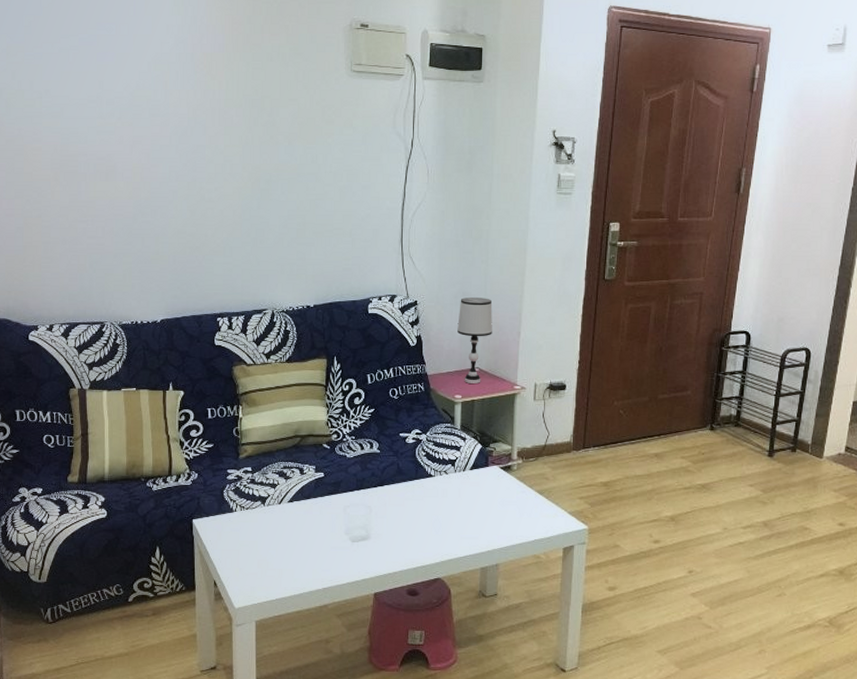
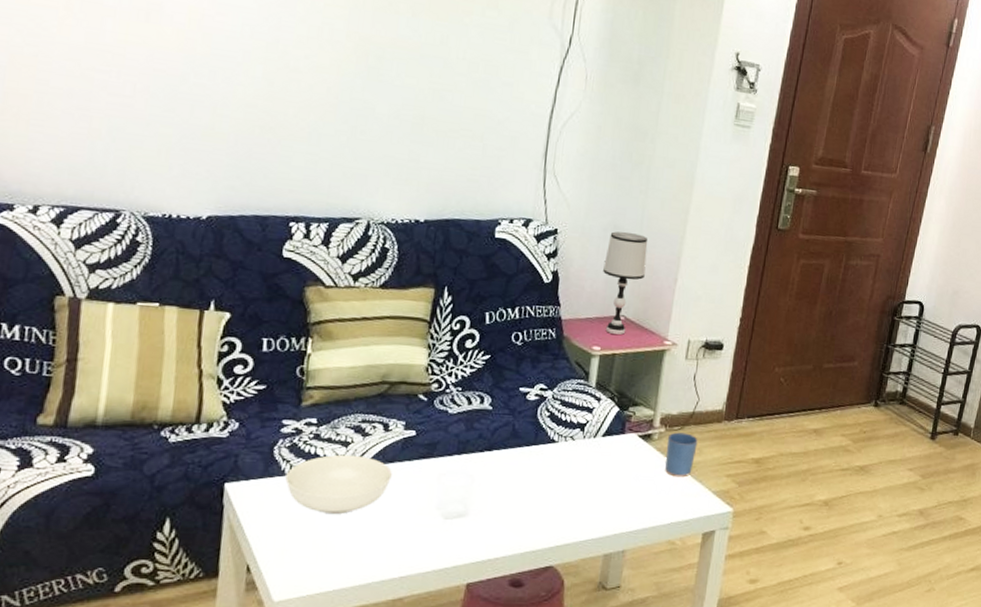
bowl: none [234,494,309,540] -> present [285,454,392,514]
mug: none [525,463,551,501] -> present [665,432,698,478]

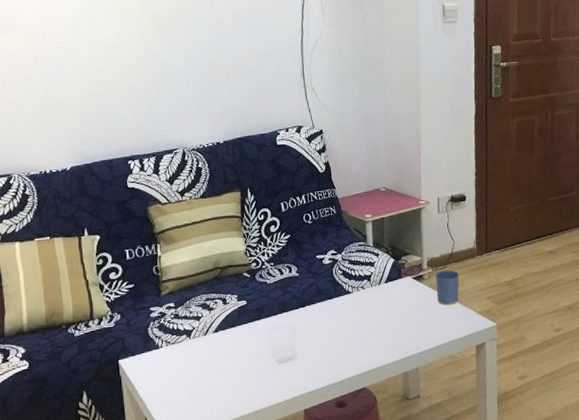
bowl: present [285,454,392,514] -> none [160,325,235,372]
table lamp: present [603,231,648,336] -> none [362,122,395,204]

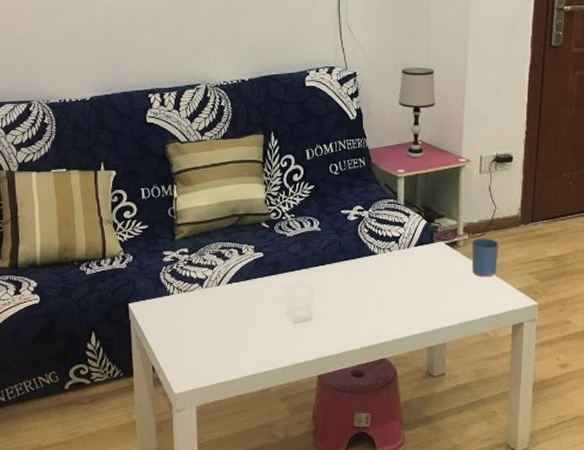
table lamp: none [362,122,395,204] -> present [399,67,435,158]

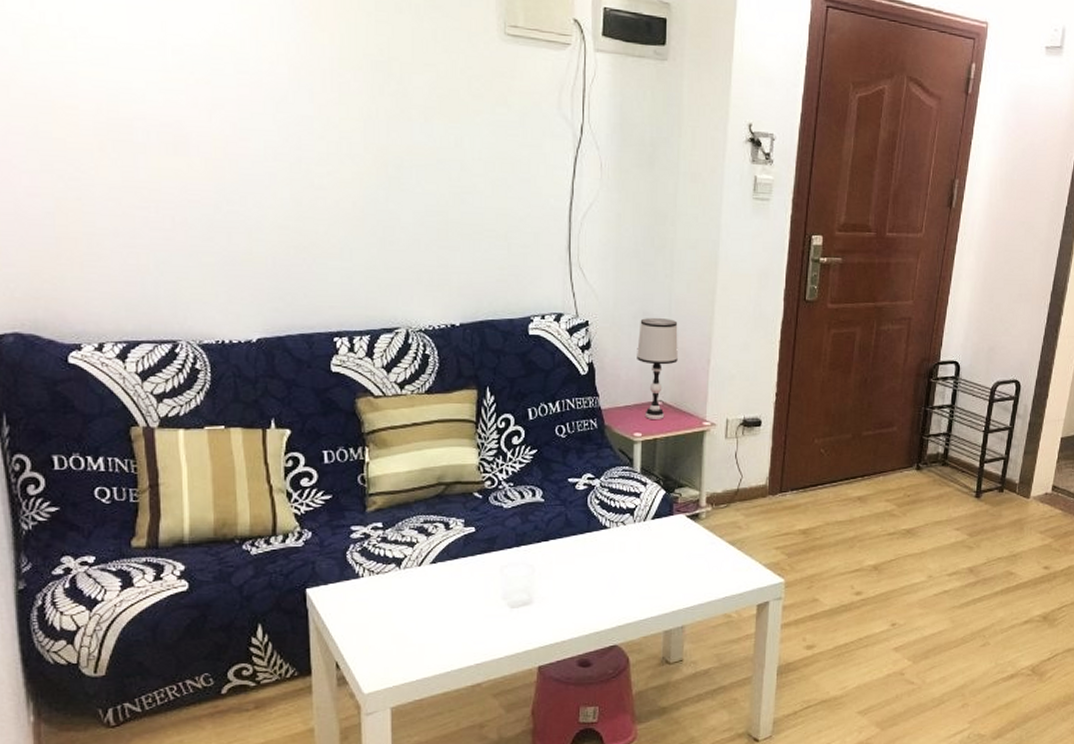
mug: present [471,238,499,278] -> none [714,510,745,553]

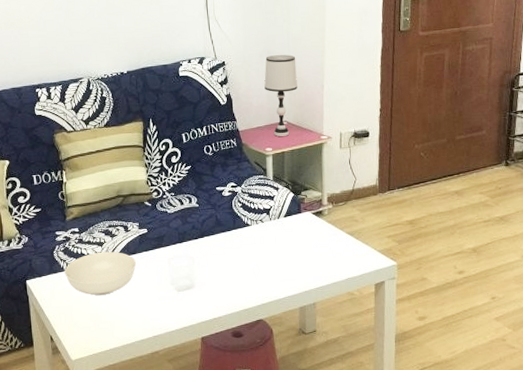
bowl: none [360,554,457,610] -> present [64,251,136,295]

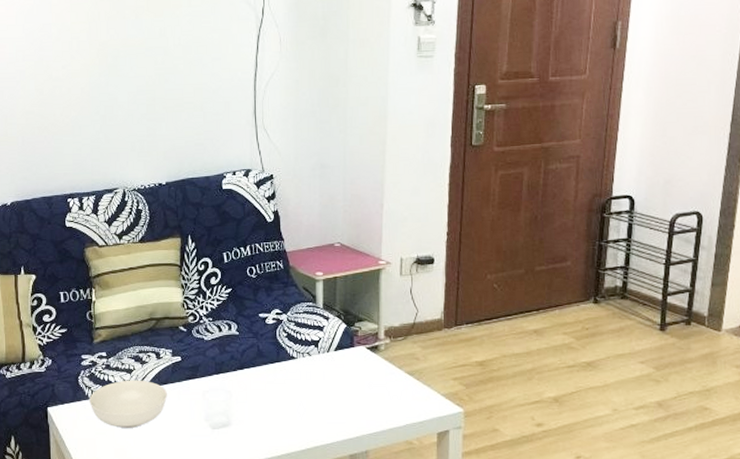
table lamp: present [264,55,298,137] -> none [316,169,353,261]

